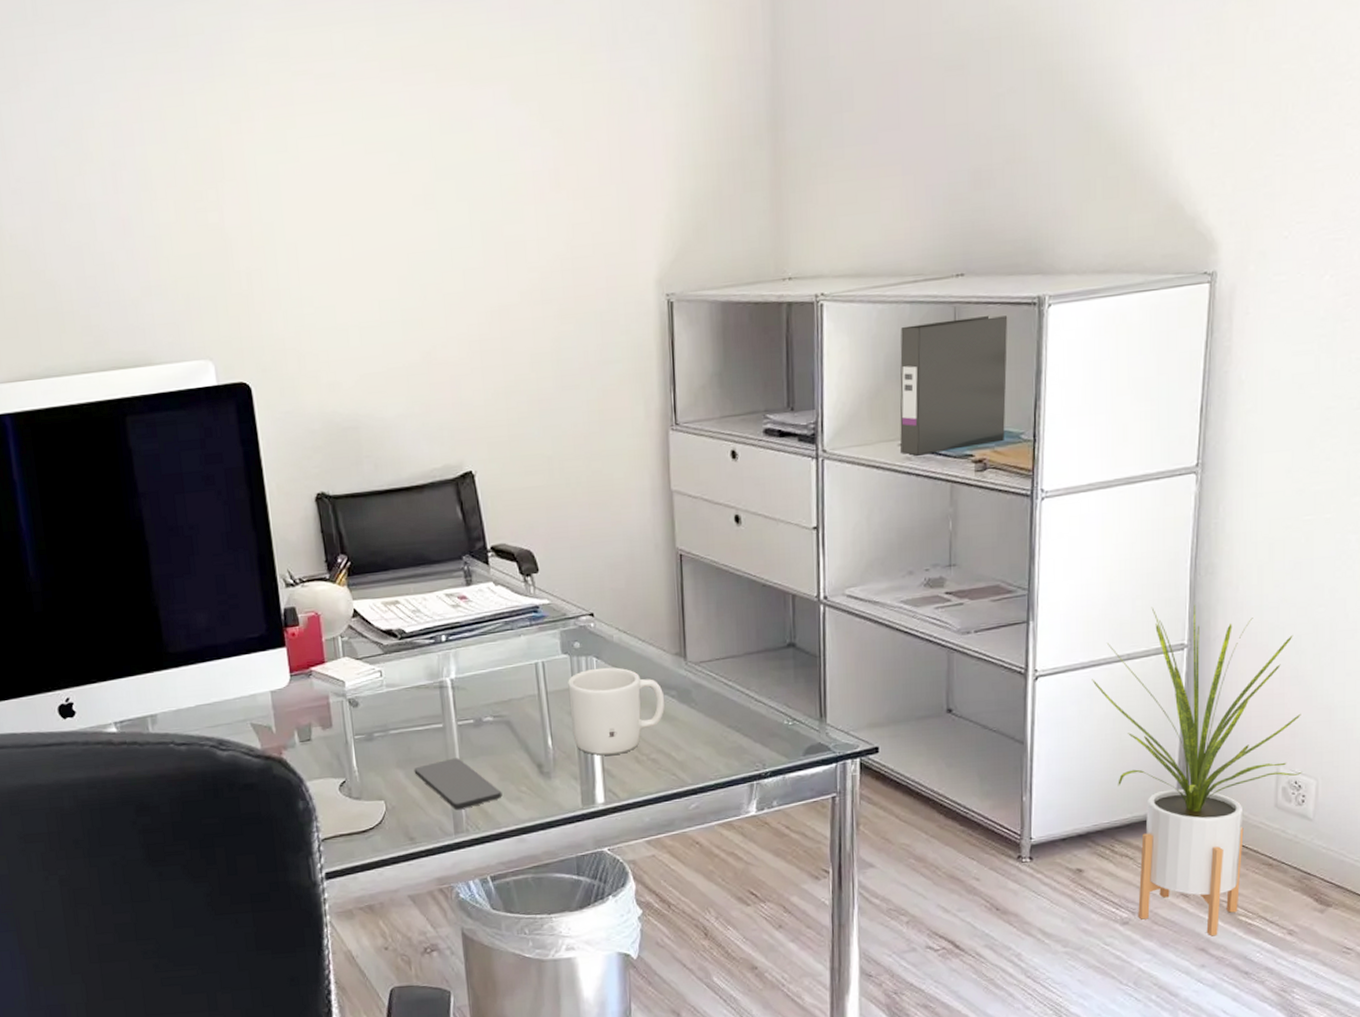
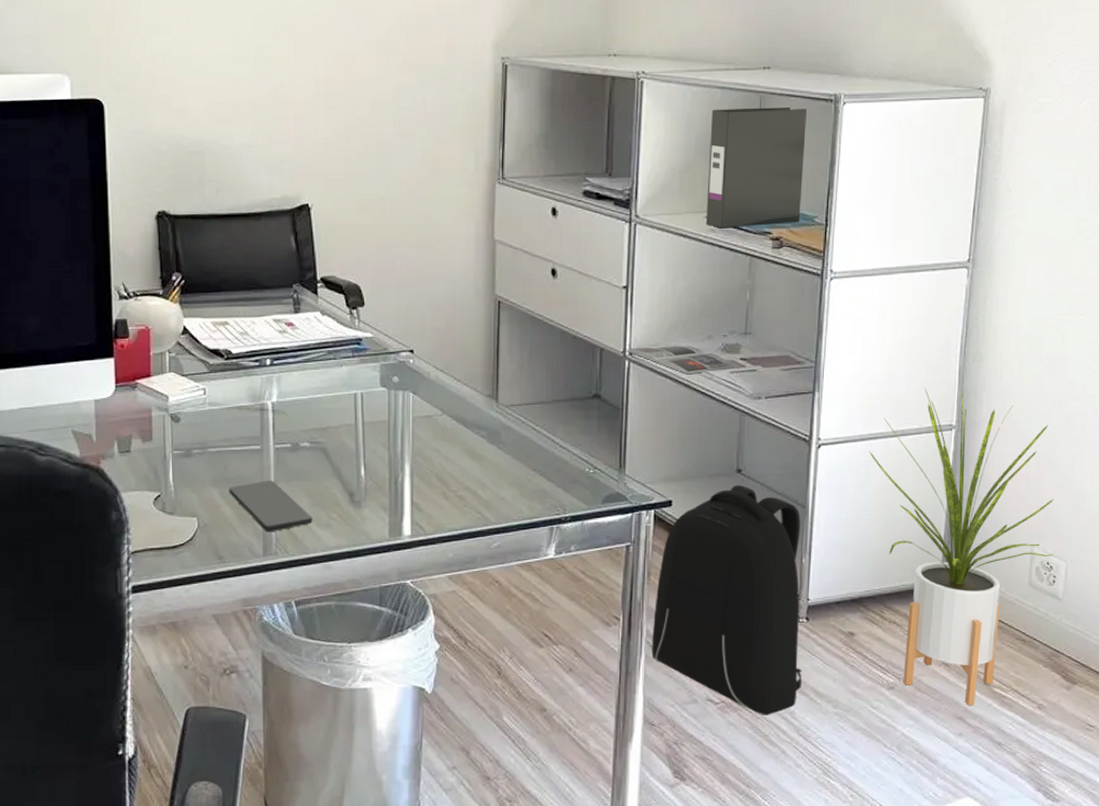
mug: present [568,667,665,756] -> none [384,403,475,489]
magazine: none [821,582,943,615] -> present [627,344,738,375]
backpack: none [864,725,1027,959] -> present [652,484,802,715]

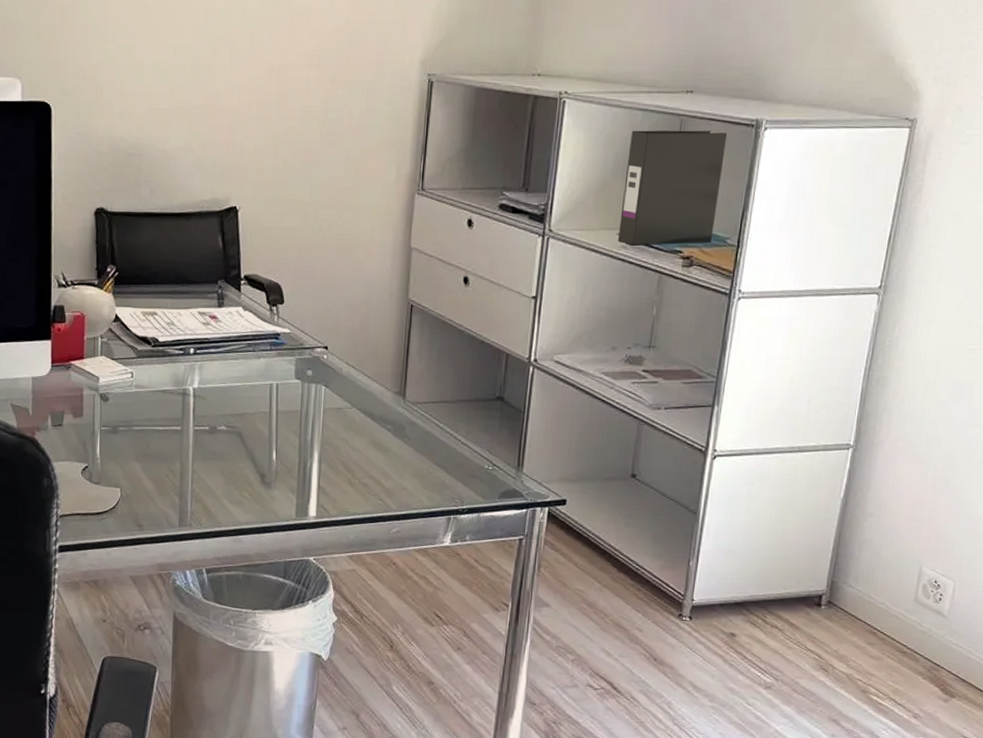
smartphone: present [229,480,313,532] -> none [150,459,226,506]
magazine: present [627,344,738,375] -> none [532,353,640,383]
backpack: present [652,484,802,715] -> none [537,488,691,704]
house plant: present [869,388,1054,706] -> none [764,407,948,710]

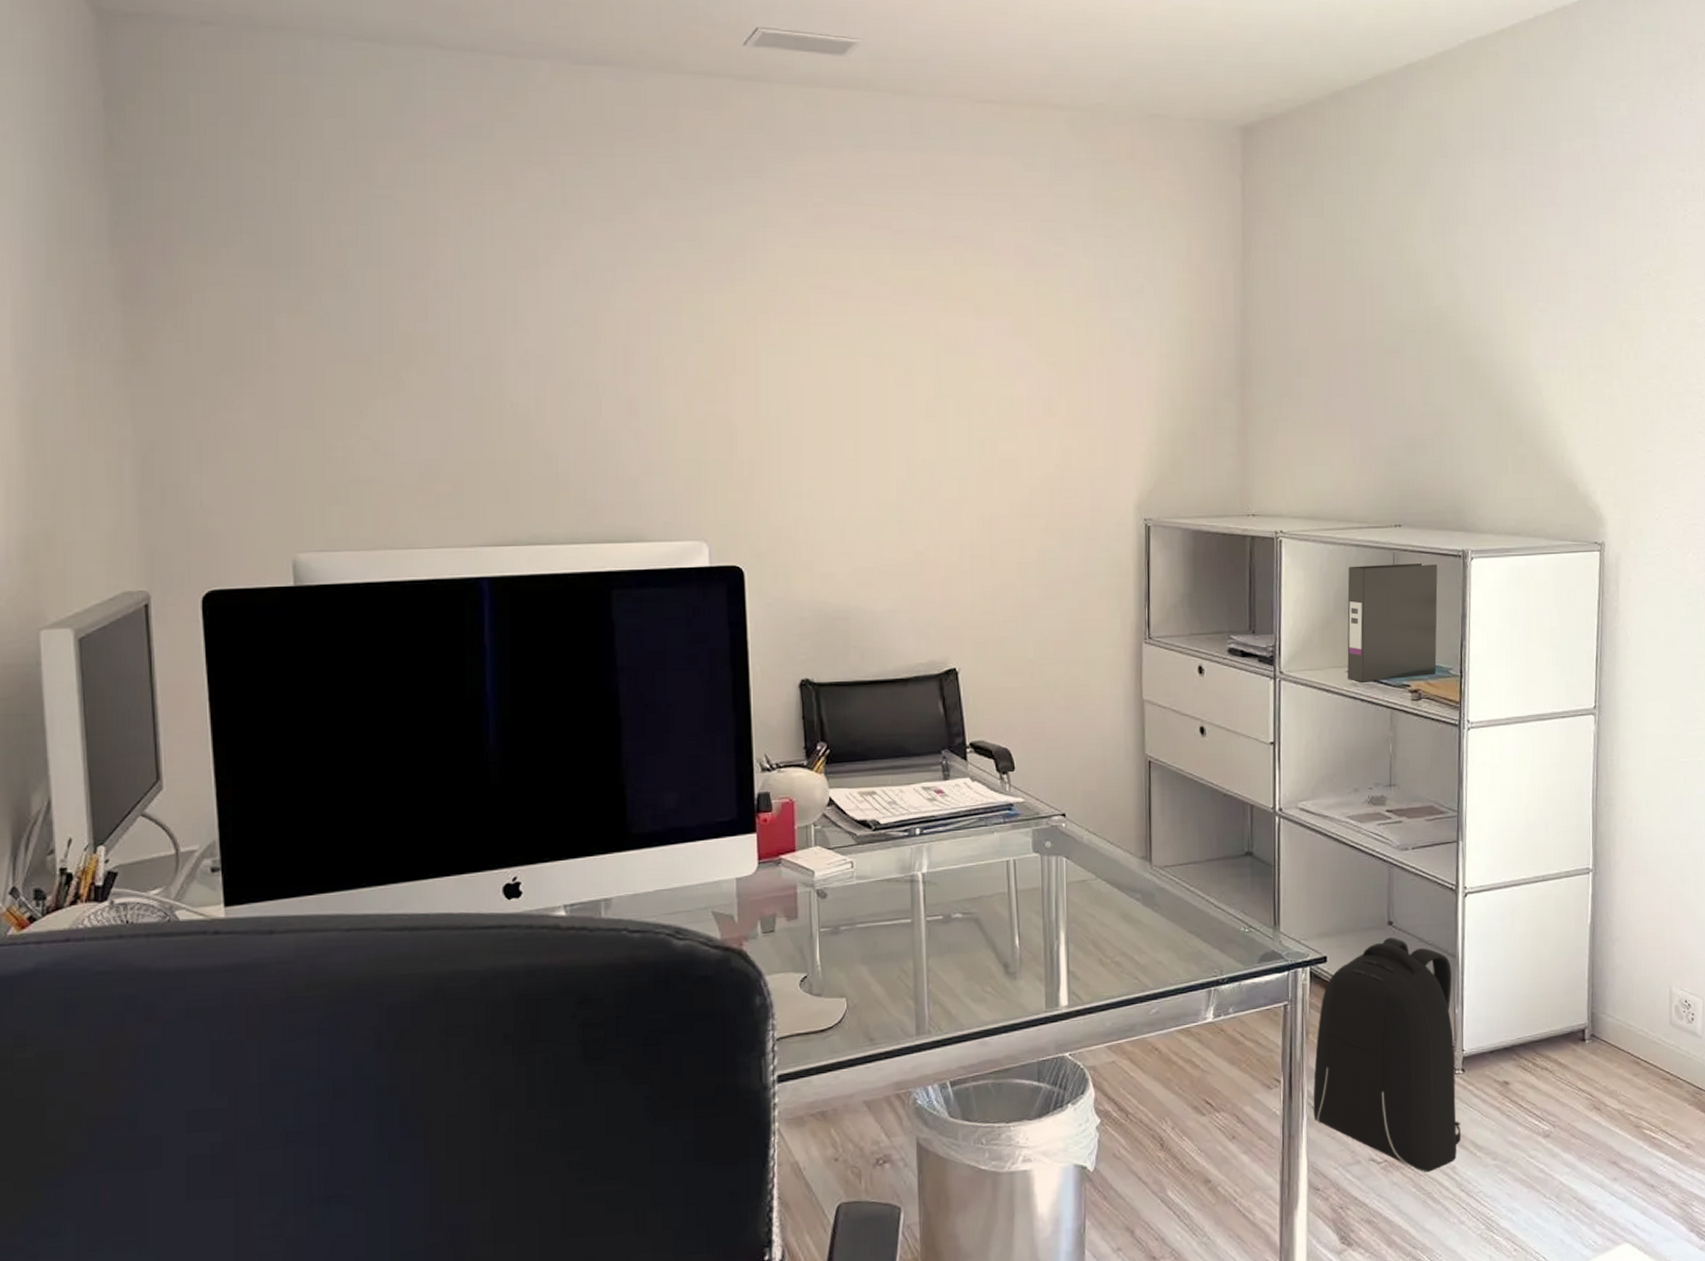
backpack: none [537,488,691,704] -> present [1313,937,1461,1172]

